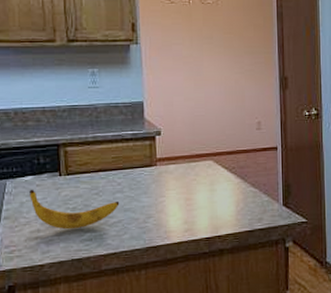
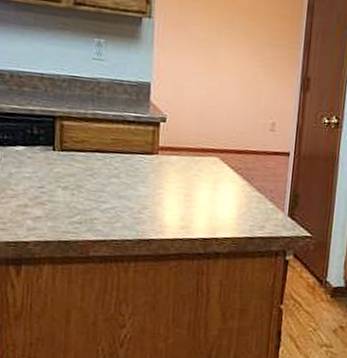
banana: present [29,189,120,230] -> none [19,160,115,210]

